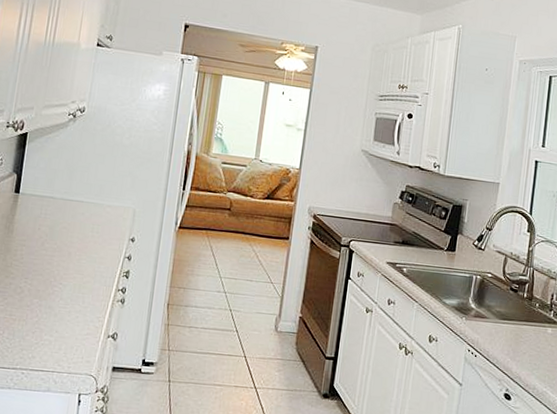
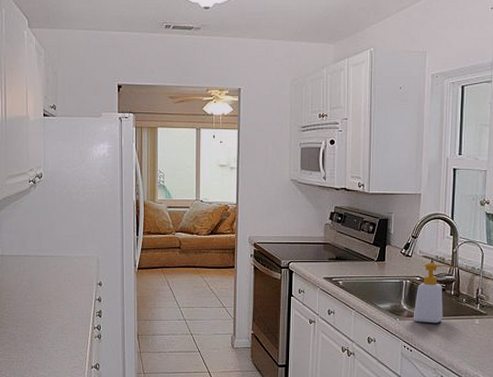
soap bottle: none [480,258,532,328] -> present [413,262,457,324]

